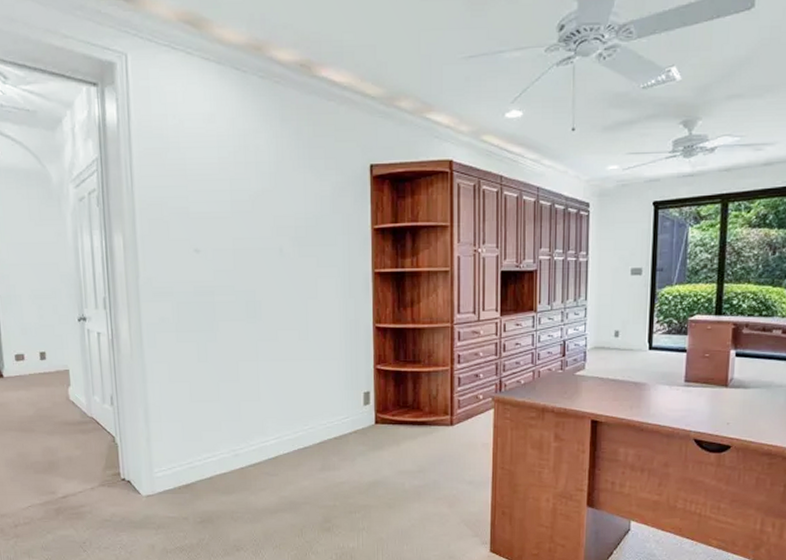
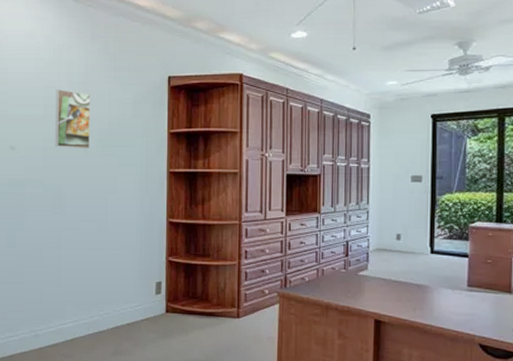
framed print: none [243,182,285,250] -> present [55,90,91,149]

